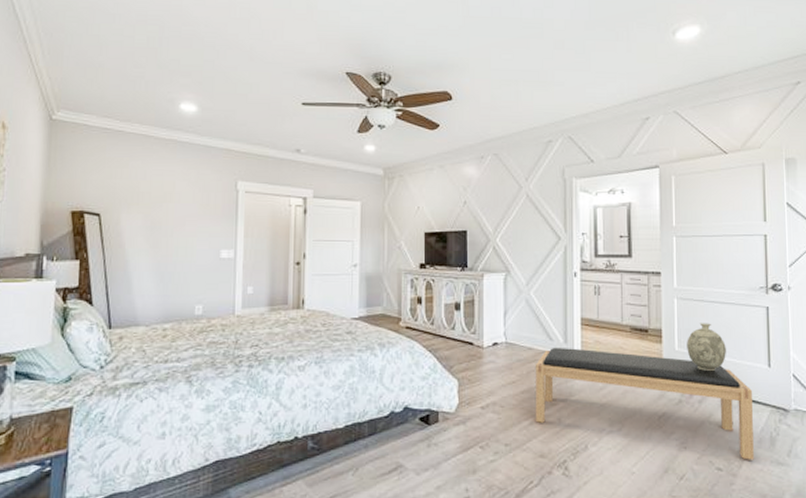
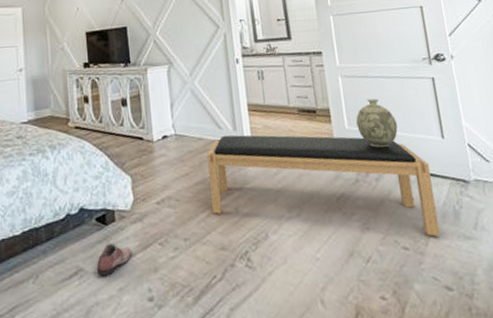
shoe: none [417,443,453,474] -> present [97,243,132,277]

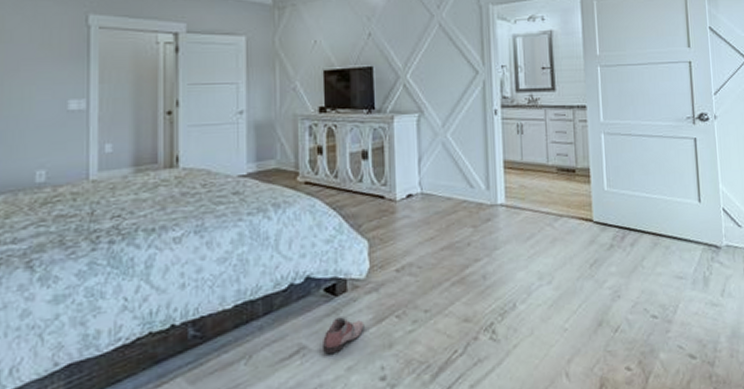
bench: present [207,135,440,237] -> none [456,194,688,304]
decorative vase: present [356,98,398,148] -> none [616,158,656,212]

